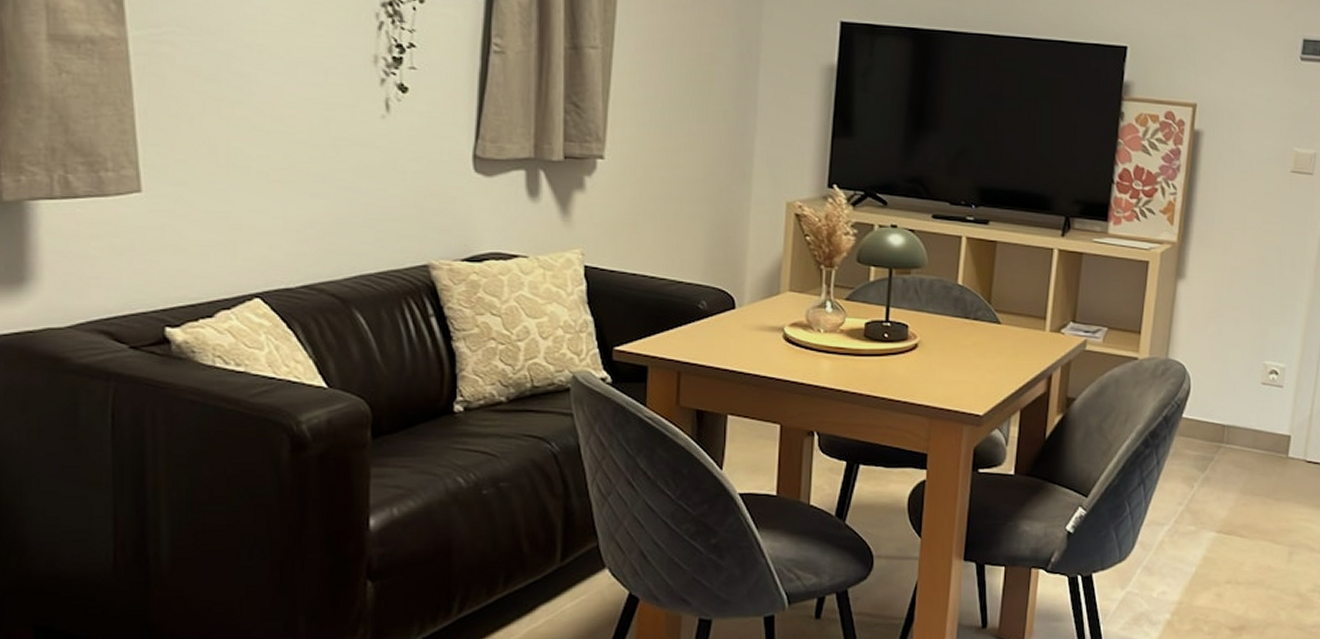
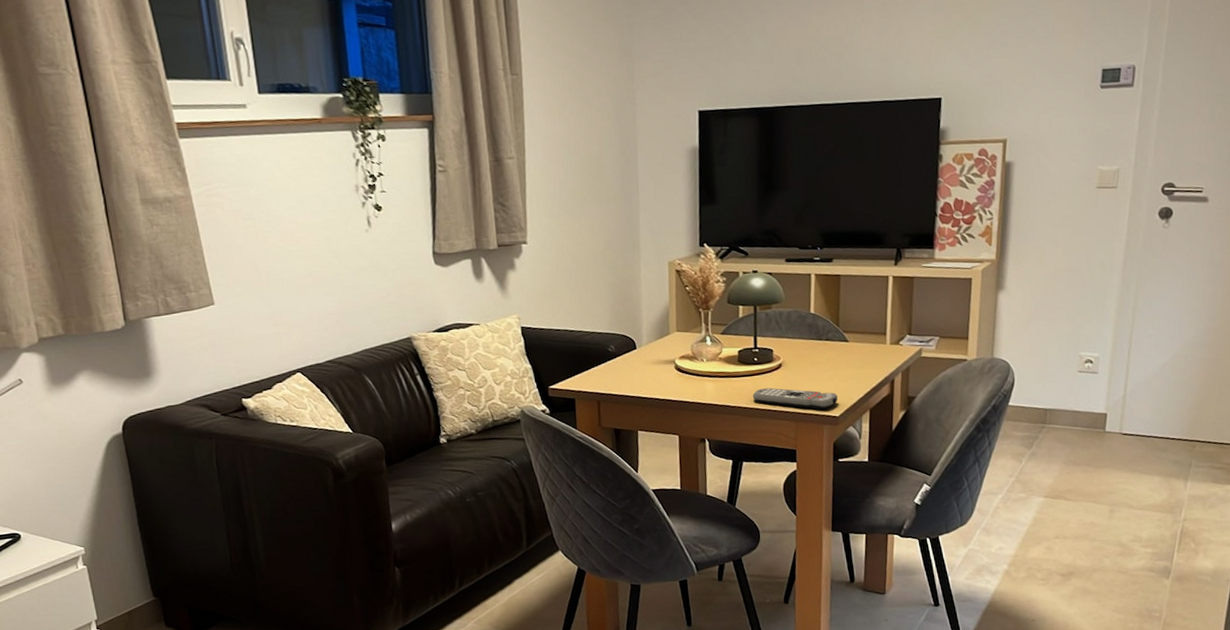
remote control: none [878,373,984,405] -> present [752,387,838,410]

